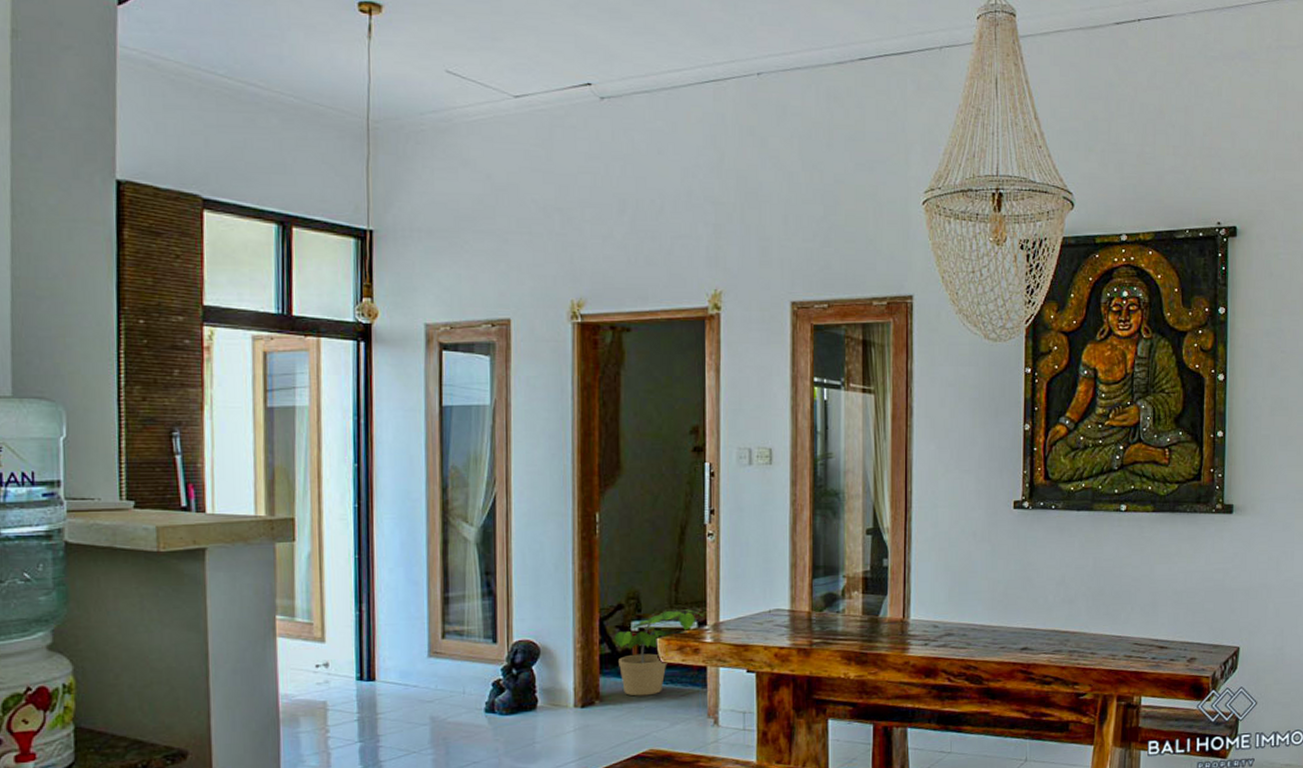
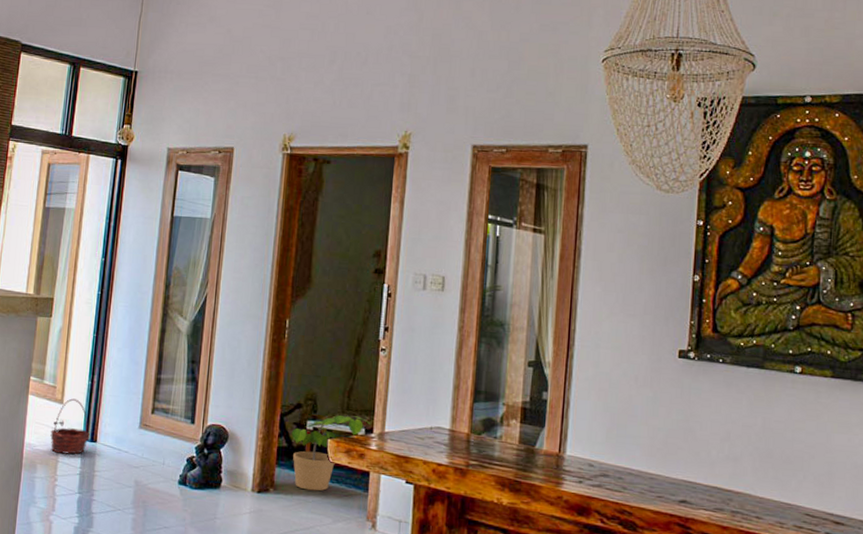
basket: none [312,634,365,700] -> present [50,398,90,455]

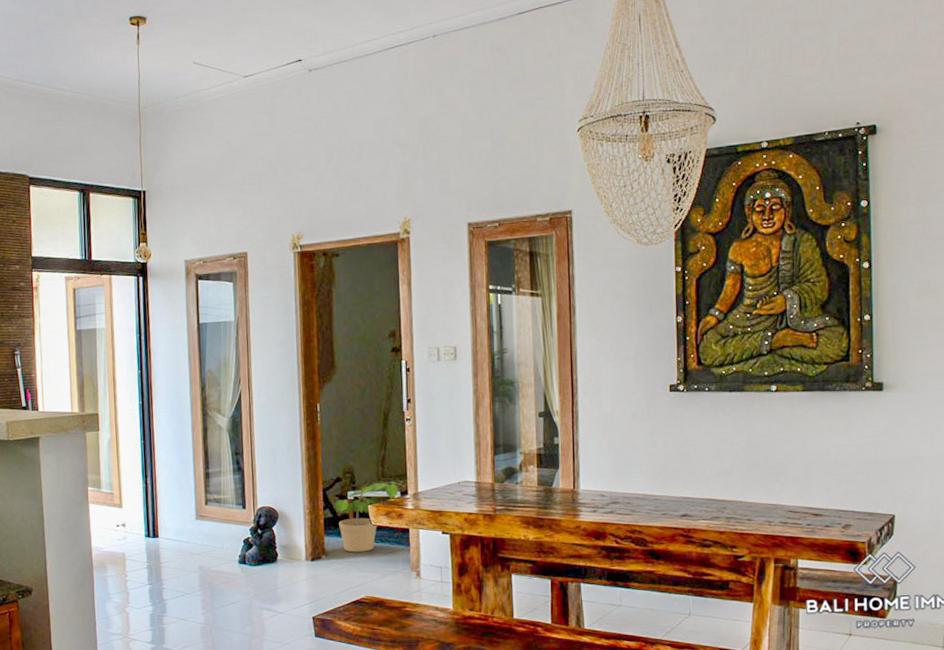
basket: present [50,398,90,455] -> none [115,501,151,552]

